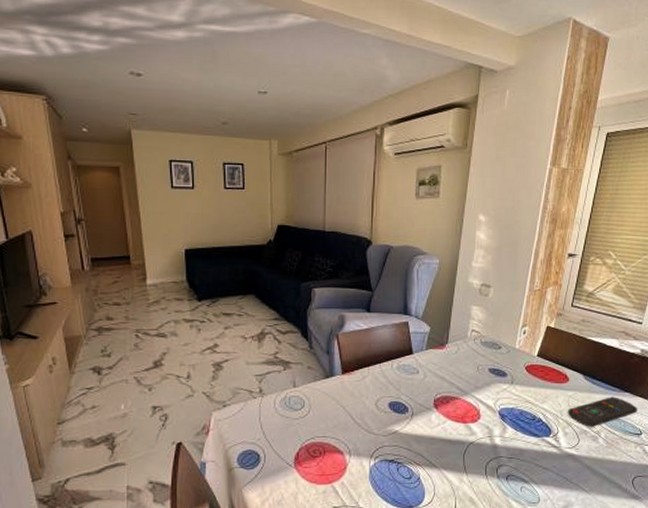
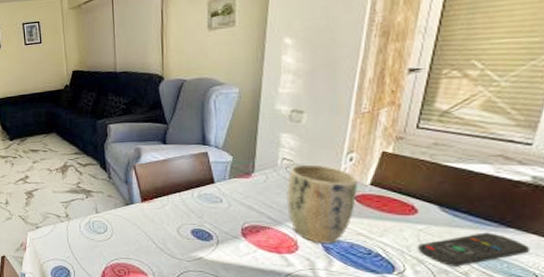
plant pot: none [473,336,528,412] -> present [286,164,358,244]

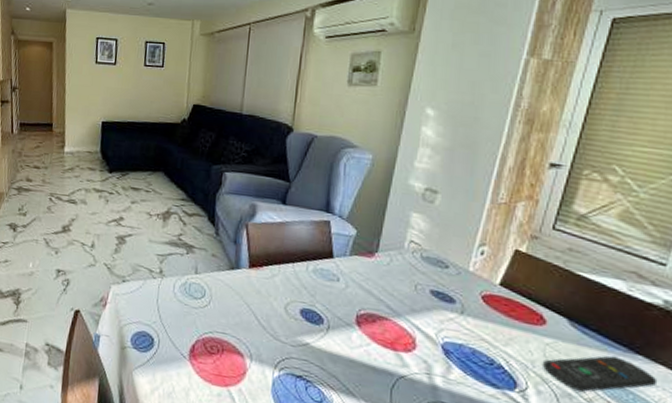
plant pot: present [286,164,358,244] -> none [409,250,487,347]

